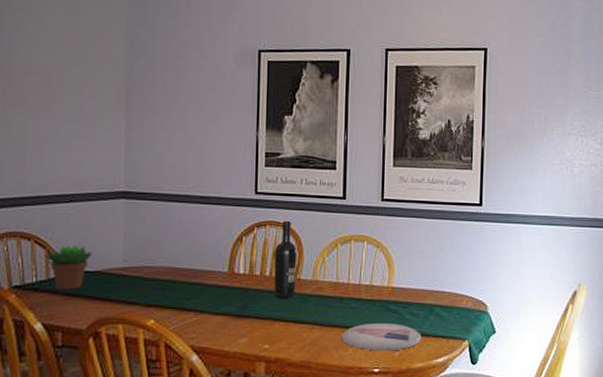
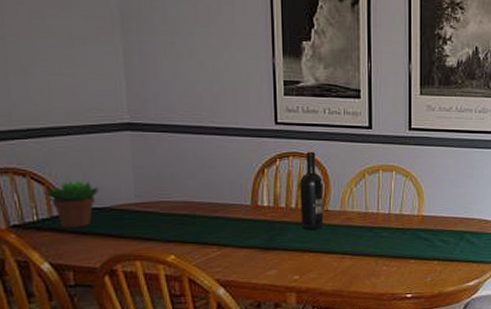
plate: present [340,322,422,351] -> none [372,250,453,278]

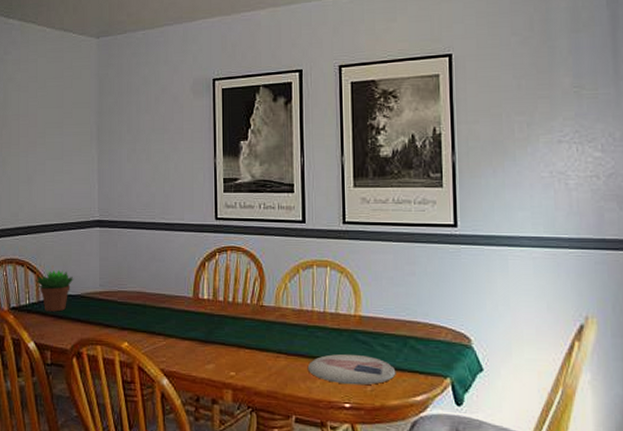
wine bottle: present [300,151,324,229] -> none [237,245,259,325]
plate: none [372,250,453,278] -> present [307,353,396,386]

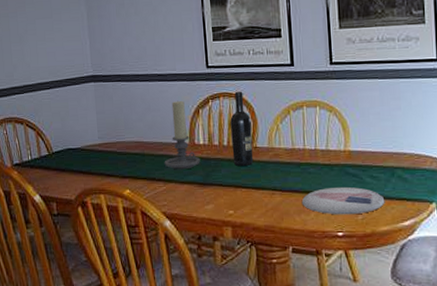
succulent plant: present [35,269,74,312] -> none [35,125,73,166]
candle holder: none [165,251,203,325] -> present [164,100,201,170]
wine bottle: none [237,245,259,325] -> present [230,91,254,166]

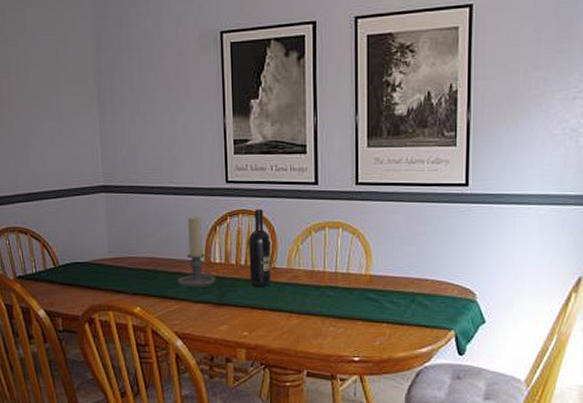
plate: present [301,186,385,215] -> none [318,311,404,340]

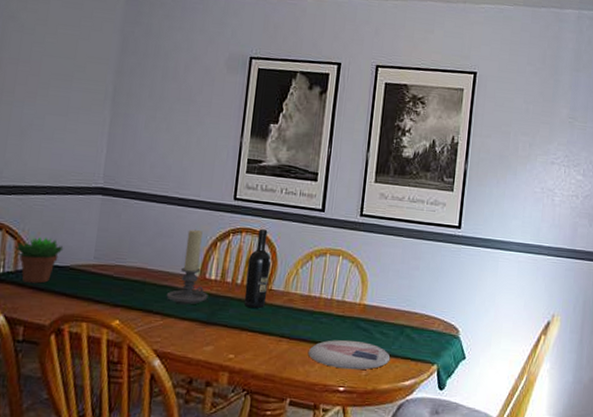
succulent plant: none [40,237,81,280] -> present [14,237,64,284]
plate: none [318,311,404,340] -> present [308,339,391,370]

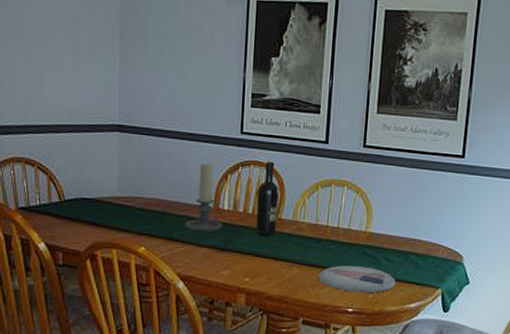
succulent plant: present [14,237,64,284] -> none [46,172,90,214]

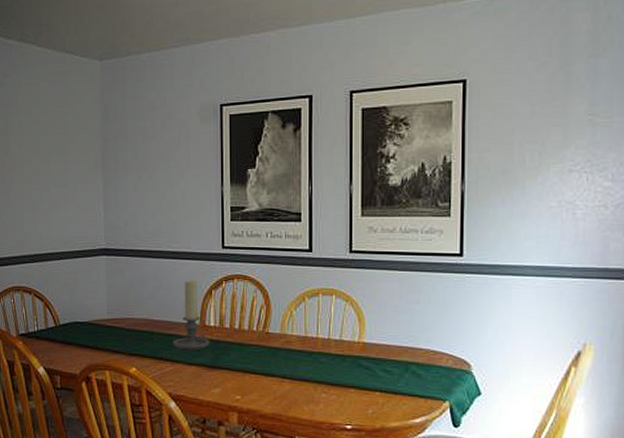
wine bottle: present [255,161,279,236] -> none [243,274,265,351]
plate: present [317,265,396,293] -> none [311,378,397,408]

